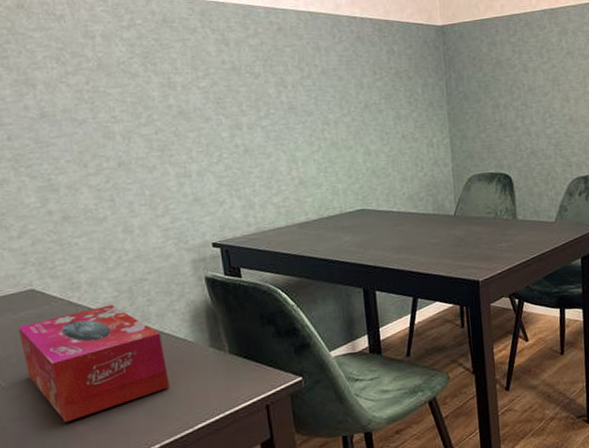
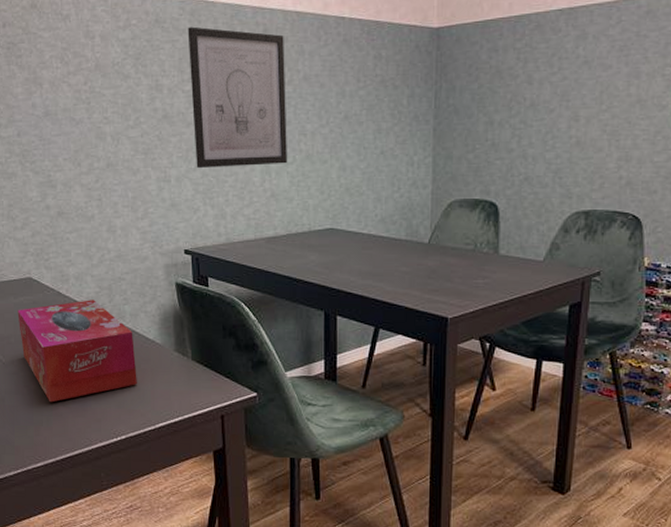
wall art: none [198,26,314,162] -> present [187,26,288,169]

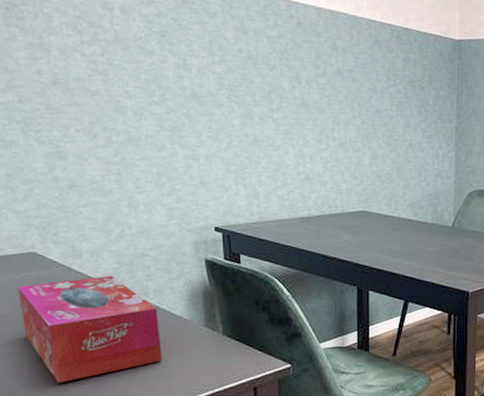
wall art: present [187,26,288,169] -> none [218,11,322,150]

